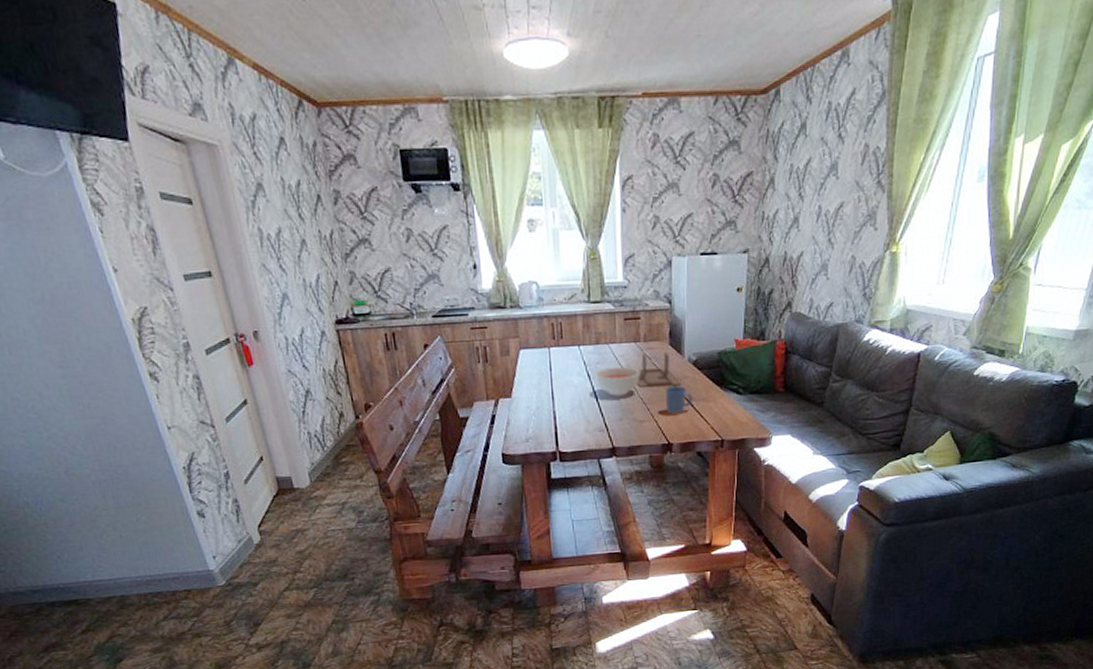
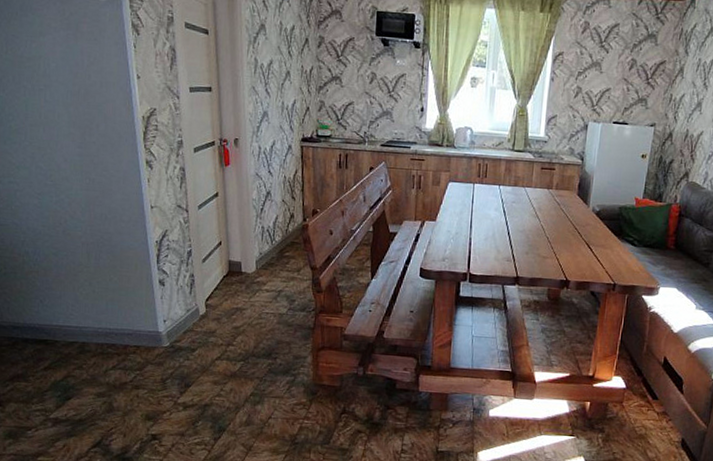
bowl: present [595,366,641,396] -> none [509,206,549,233]
napkin holder: present [638,351,682,387] -> none [546,199,584,231]
mug: present [666,386,692,415] -> none [568,231,592,257]

